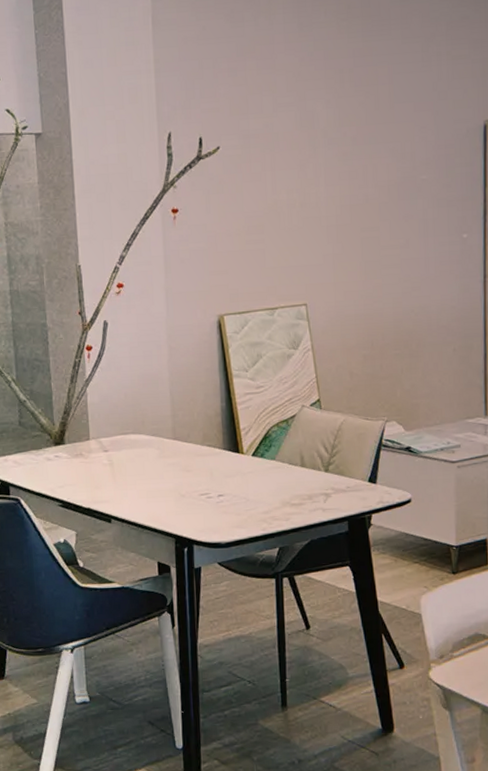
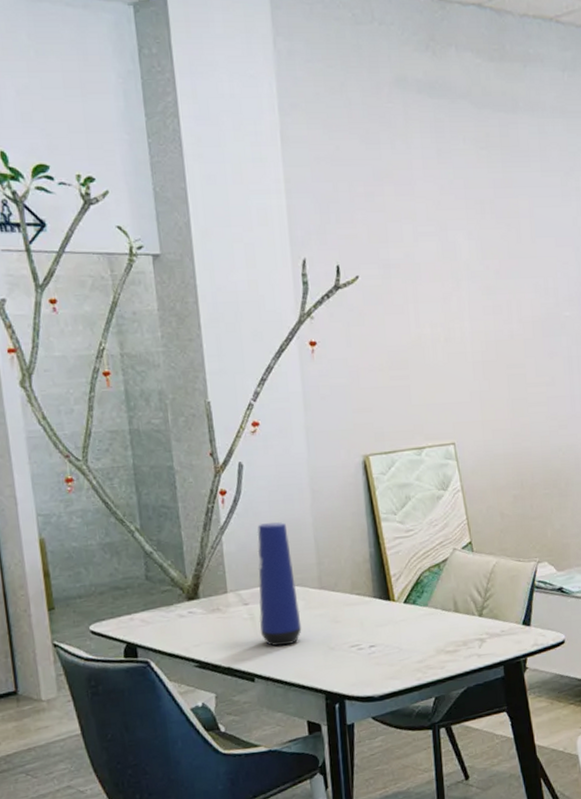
vase: none [117,376,156,491] -> present [257,522,302,647]

